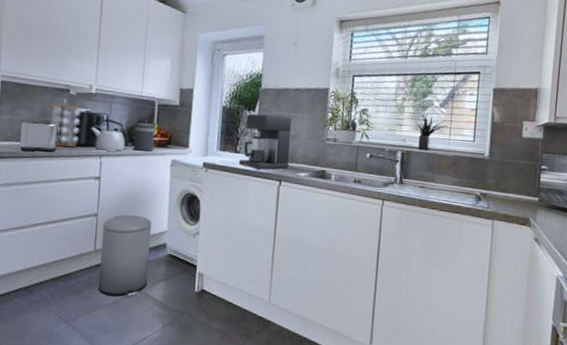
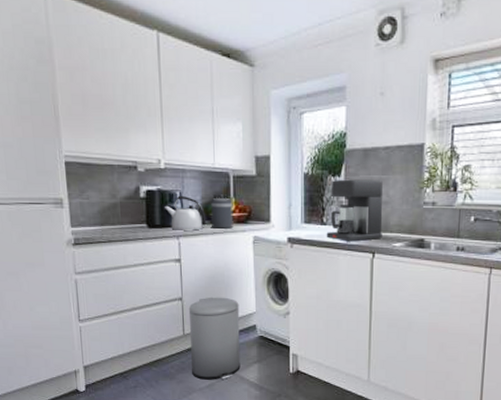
toaster: present [20,120,60,152] -> none [92,203,134,236]
spice rack: present [46,98,81,148] -> none [115,176,154,231]

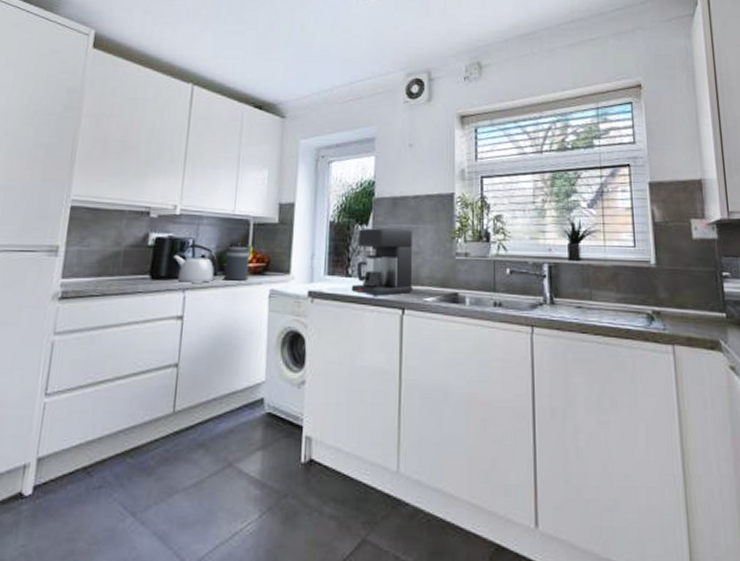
pedal bin: present [188,297,241,380] -> none [177,362,246,475]

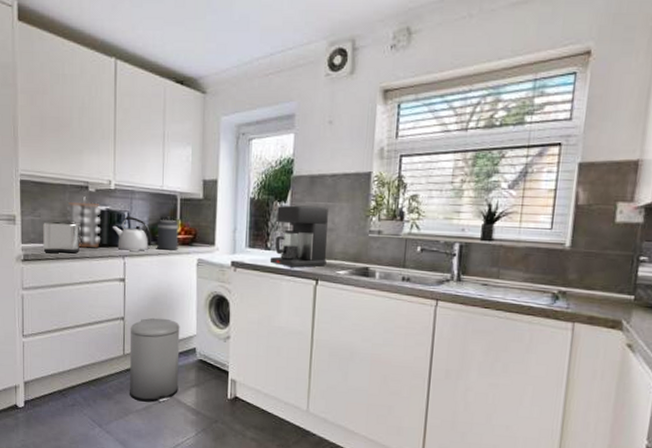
toaster: none [87,251,137,289] -> present [43,220,82,254]
spice rack: none [121,222,163,283] -> present [66,195,102,249]
pedal bin: none [177,362,246,475] -> present [129,317,180,402]

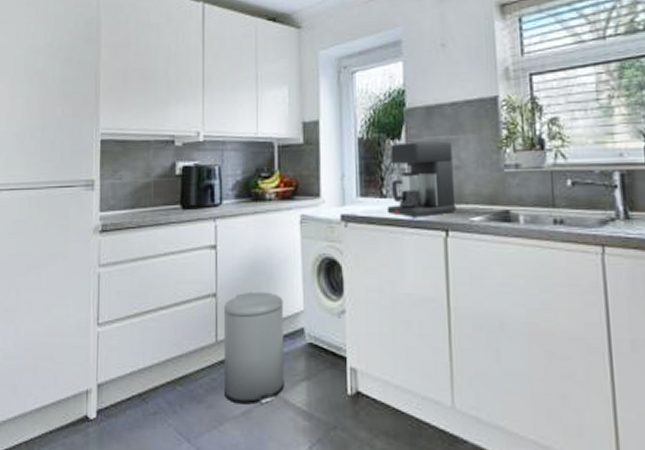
toaster: present [43,220,82,254] -> none [124,182,167,221]
spice rack: present [66,195,102,249] -> none [150,151,189,213]
kettle: present [113,216,152,252] -> none [202,170,247,212]
cylinder: present [156,219,179,251] -> none [251,170,278,208]

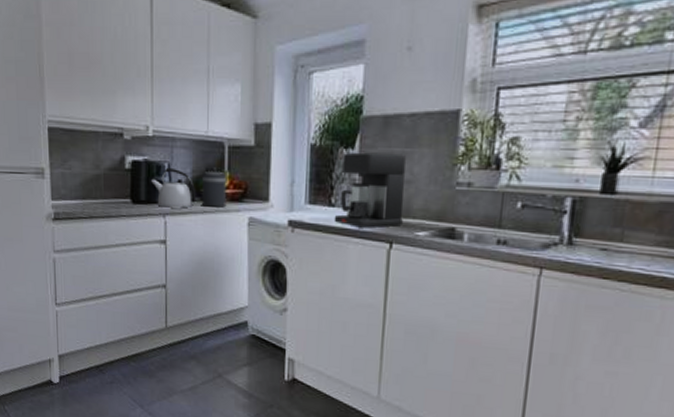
kettle: none [202,170,247,212] -> present [151,167,196,210]
pedal bin: present [223,291,285,405] -> none [172,285,229,382]
cylinder: none [251,170,278,208] -> present [201,170,227,209]

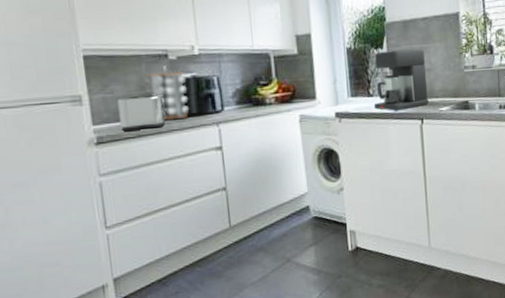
toaster: none [74,174,117,212] -> present [117,94,167,132]
spice rack: none [99,144,139,206] -> present [143,64,190,122]
kettle: present [151,167,196,210] -> none [201,80,249,118]
cylinder: present [201,170,227,209] -> none [250,79,278,111]

